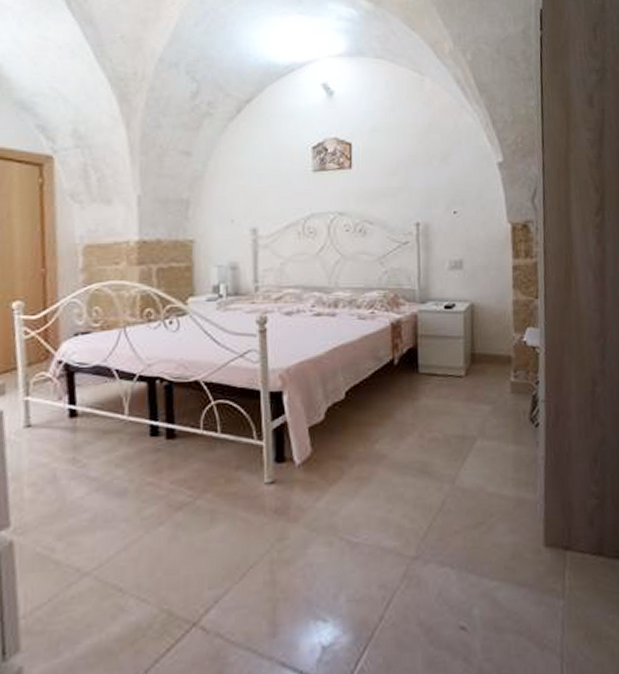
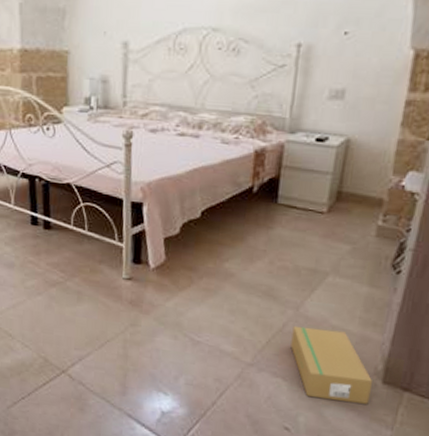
box: none [452,497,537,582] -> present [290,325,372,404]

